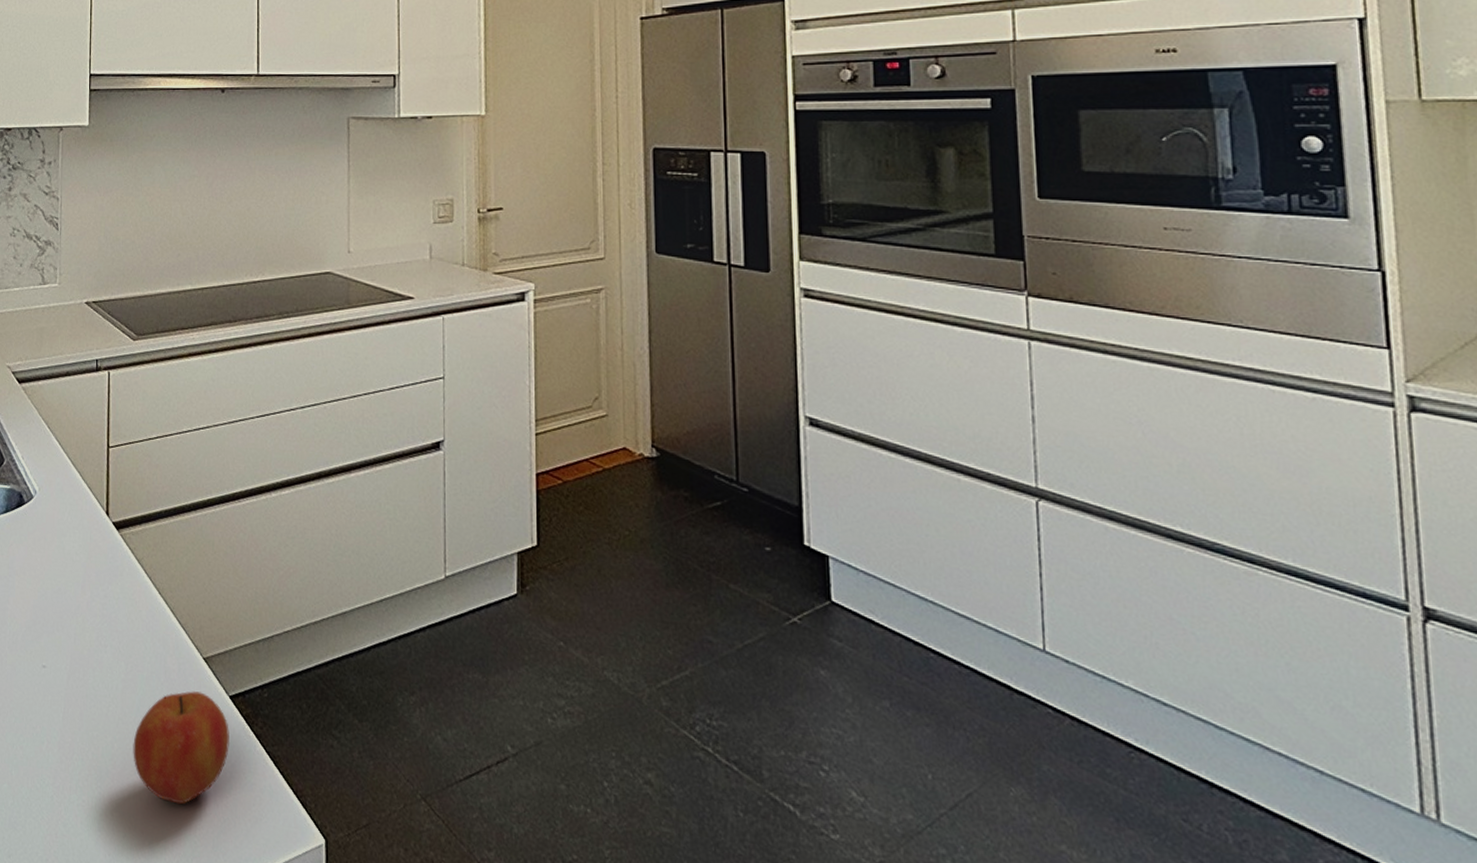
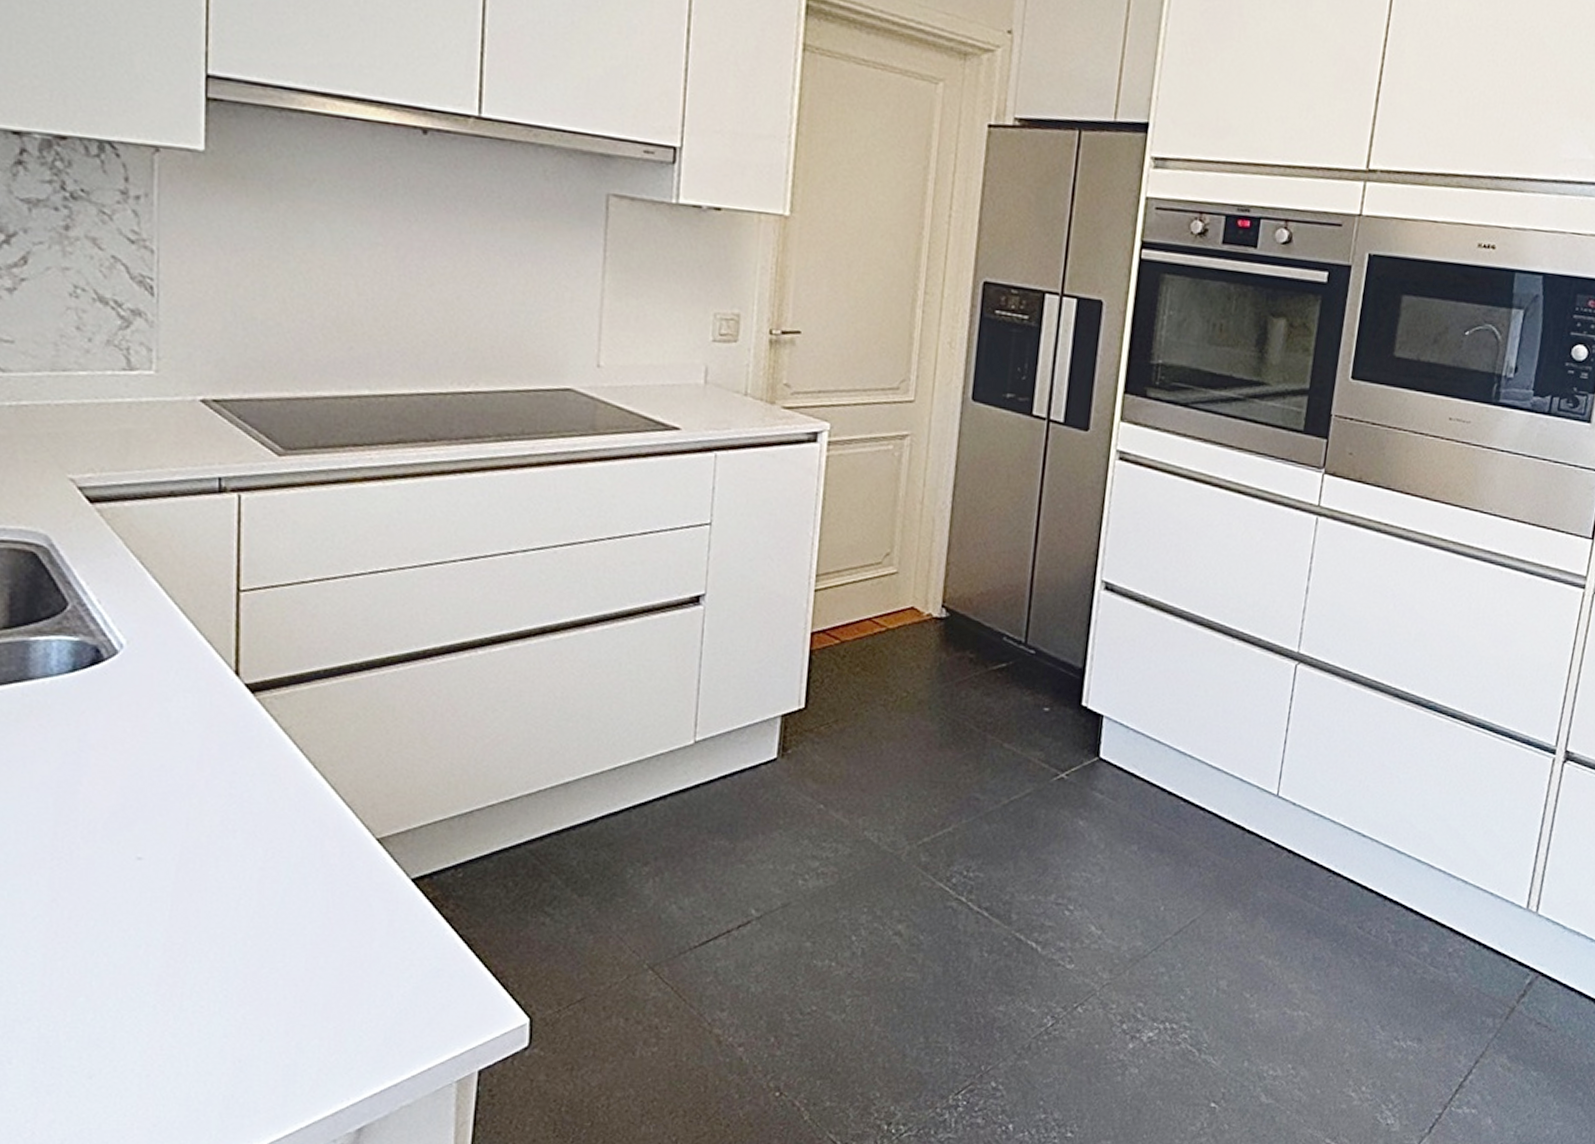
apple: present [133,691,229,805] -> none [274,876,410,999]

